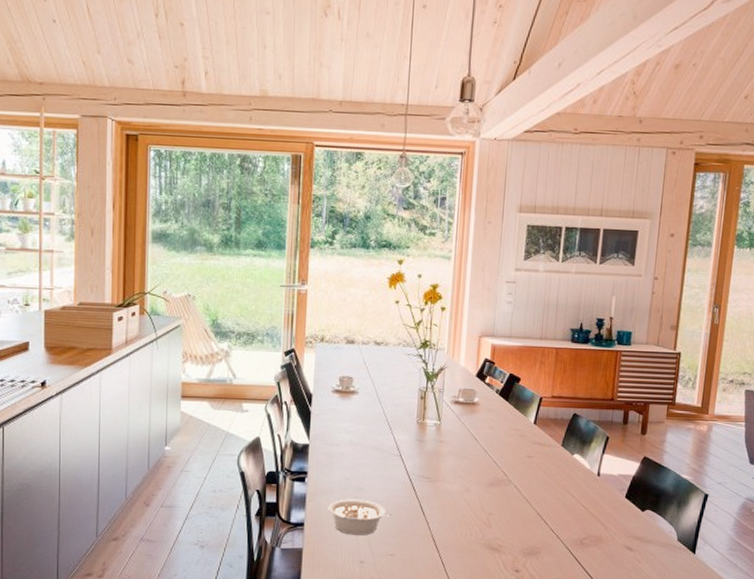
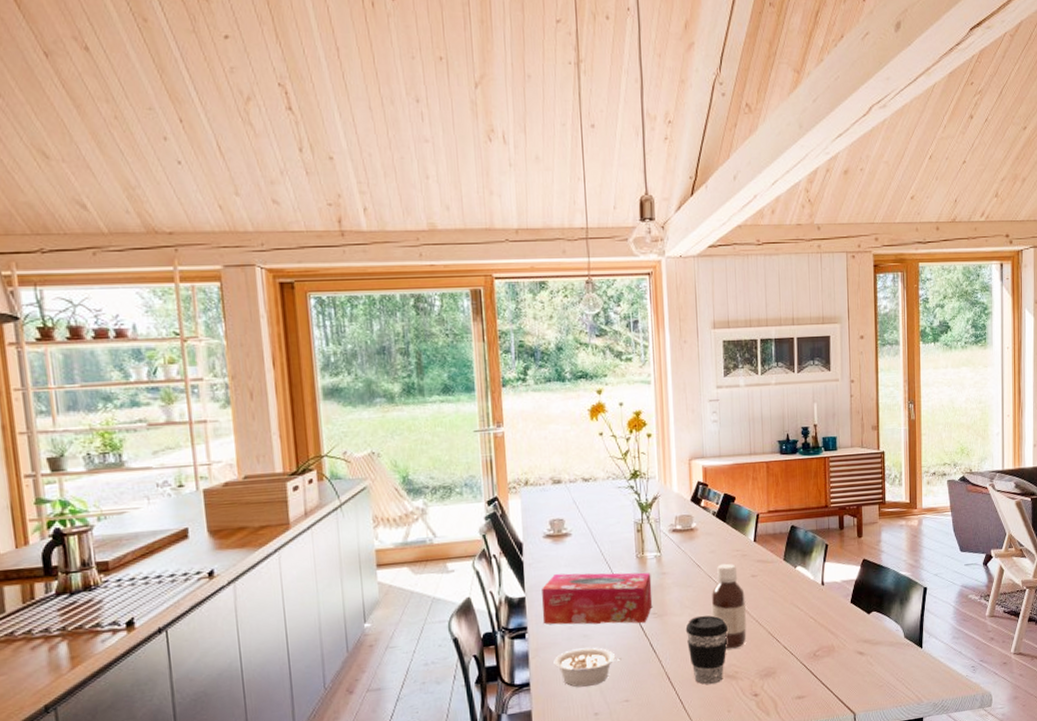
tissue box: none [322,426,429,486] -> present [542,572,653,625]
coffee cup: none [456,486,498,554] -> present [685,615,729,685]
bottle: none [483,440,519,523] -> present [711,563,747,649]

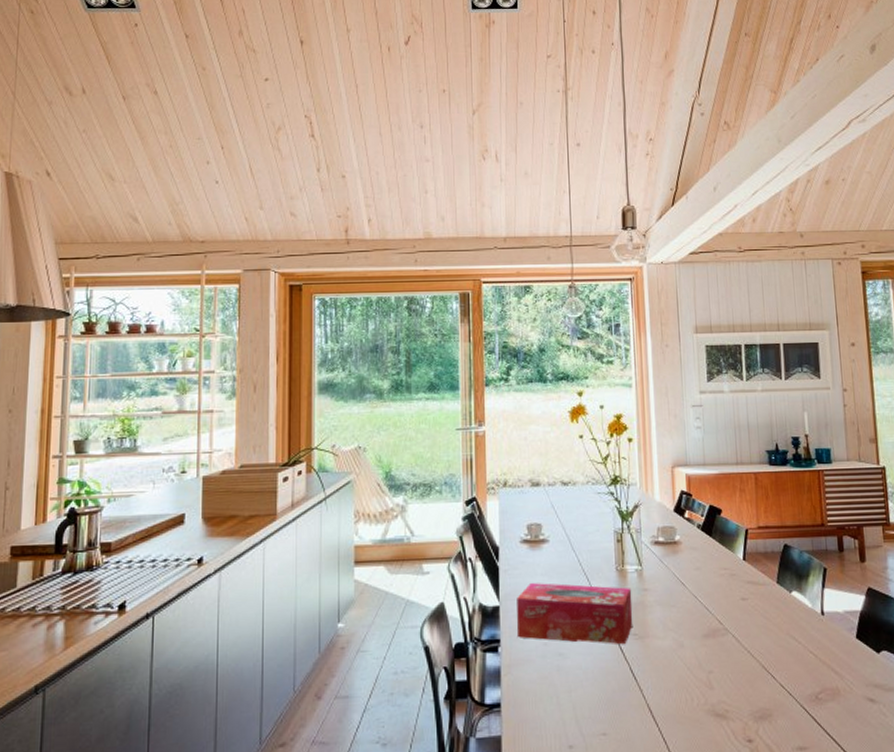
legume: present [553,648,621,687] -> none [526,668,599,713]
coffee cup: present [685,615,729,685] -> none [669,640,717,724]
bottle: present [711,563,747,649] -> none [697,582,738,683]

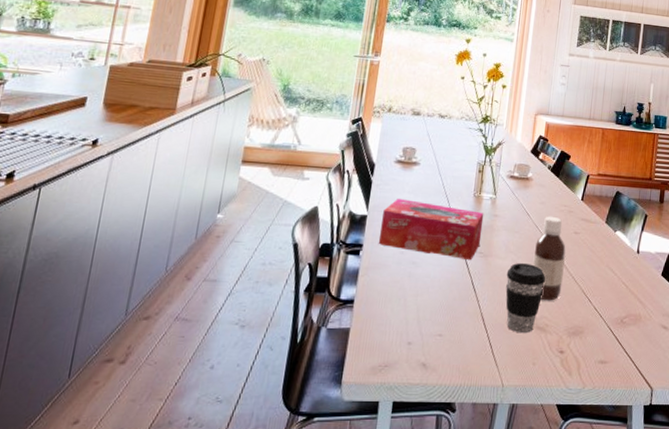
coffee cup: none [669,640,717,724] -> present [505,262,546,334]
bottle: none [697,582,738,683] -> present [532,216,566,301]

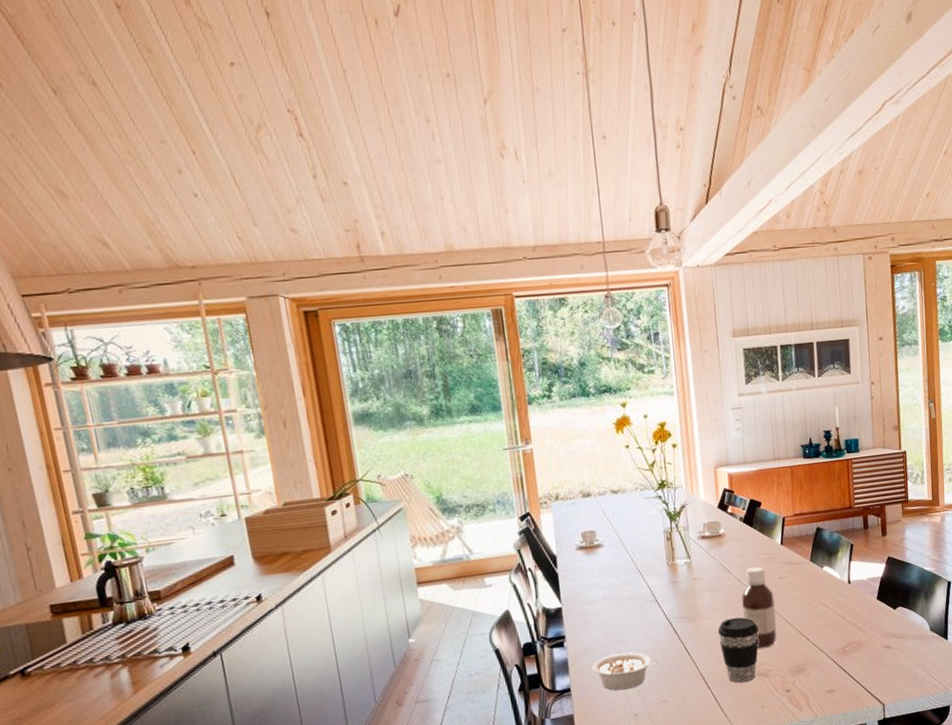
tissue box: present [378,198,484,261] -> none [577,579,685,633]
legume: none [380,274,443,314] -> present [592,653,657,691]

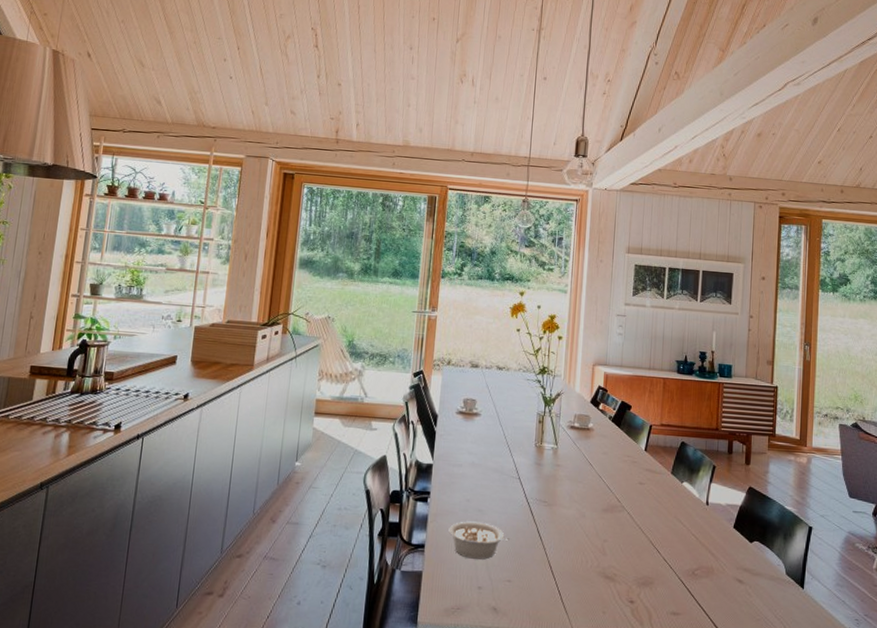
coffee cup: present [717,617,760,683] -> none [571,512,612,582]
bottle: present [742,566,777,649] -> none [598,466,631,551]

